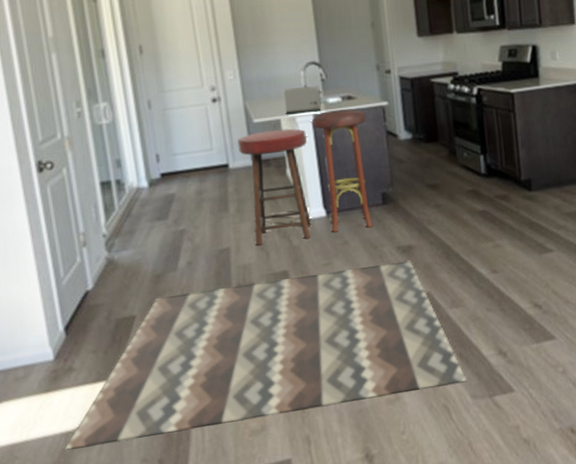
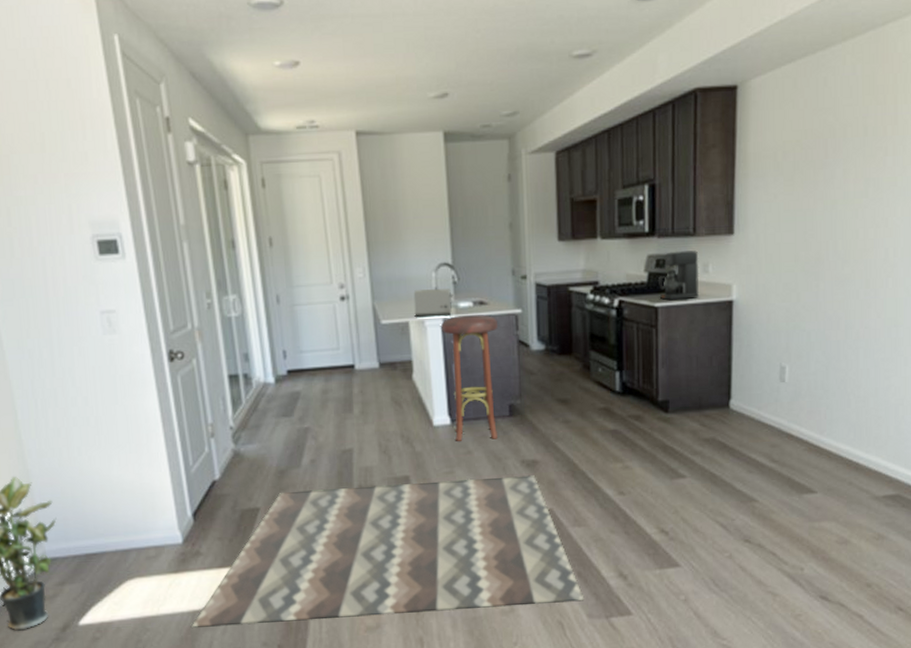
bar stool: present [237,128,312,246] -> none [364,332,435,449]
coffee maker: none [511,40,550,87] -> present [657,250,699,301]

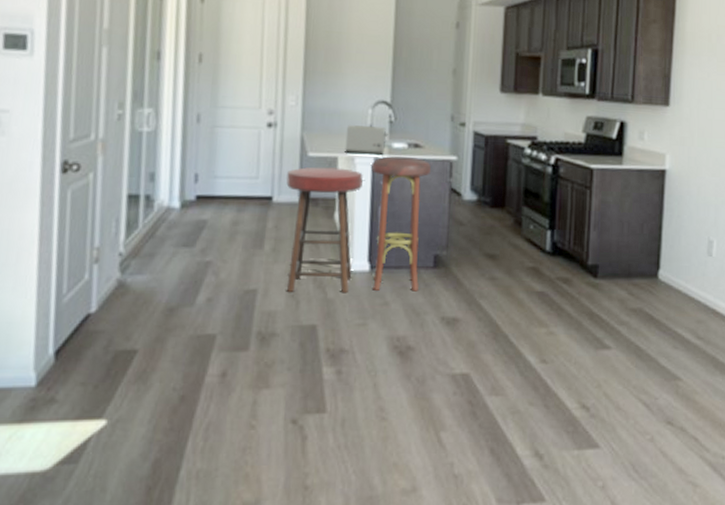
area rug: present [191,475,585,628] -> none [26,332,495,494]
bar stool: none [364,332,435,449] -> present [286,167,363,294]
coffee maker: present [657,250,699,301] -> none [594,116,636,164]

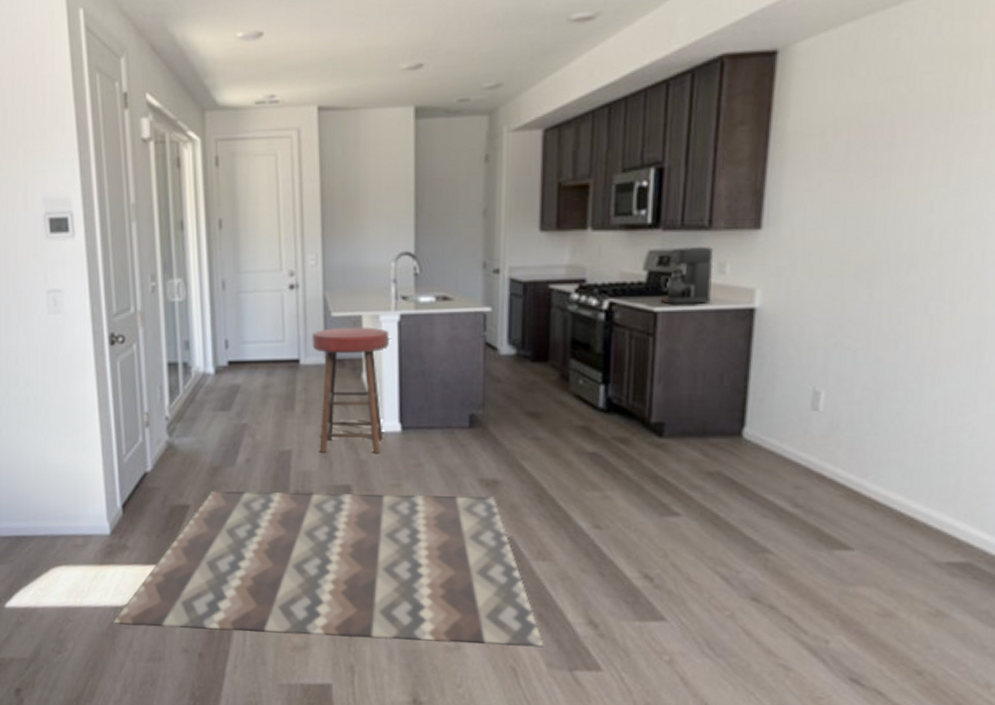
area rug: none [26,332,495,494] -> present [113,490,544,646]
toaster: present [345,125,388,156] -> none [369,281,414,312]
bar stool: present [371,156,431,292] -> none [398,311,462,453]
coffee maker: none [594,116,636,164] -> present [659,247,714,305]

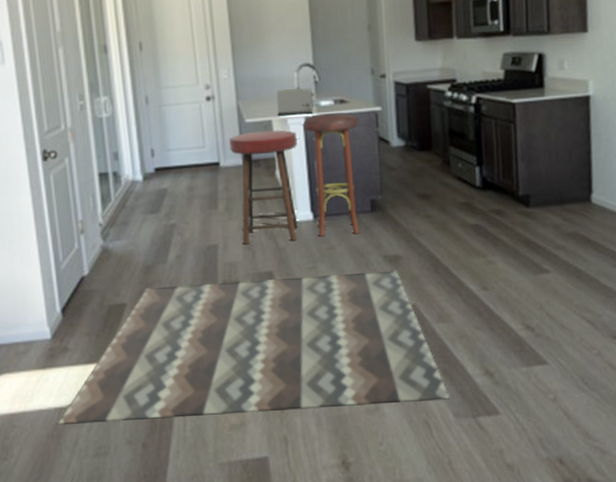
toaster: none [369,281,414,312] -> present [276,88,315,116]
bar stool: none [398,311,462,453] -> present [303,113,360,237]
coffee maker: present [659,247,714,305] -> none [514,48,556,97]

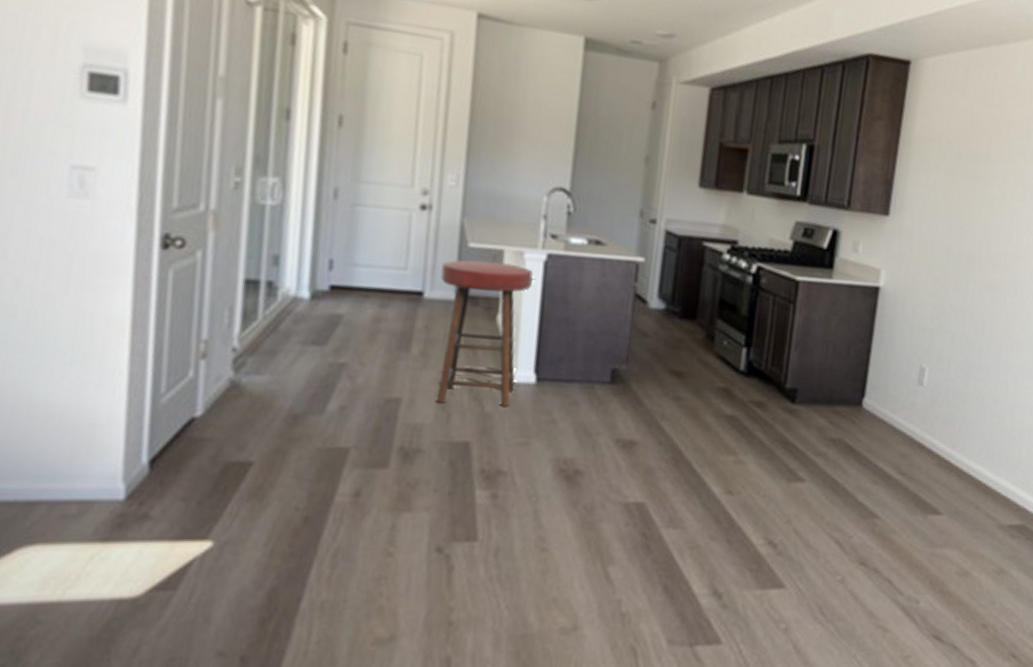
area rug: present [58,270,451,425] -> none [111,444,667,625]
toaster: present [276,88,315,116] -> none [513,213,565,252]
bar stool: present [303,113,360,237] -> none [538,253,614,409]

